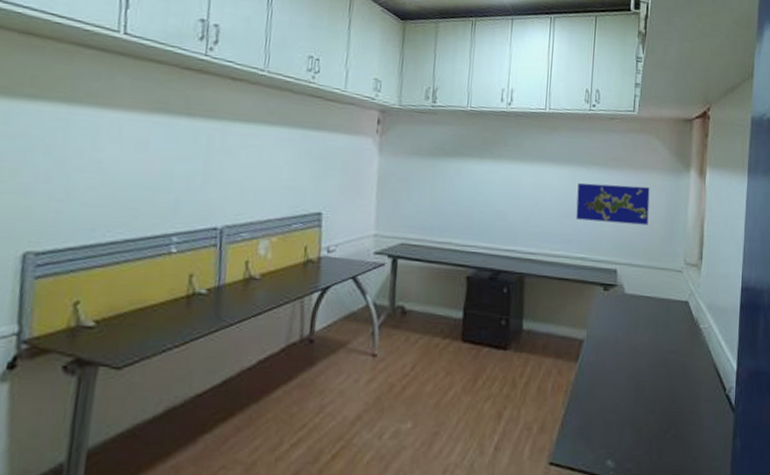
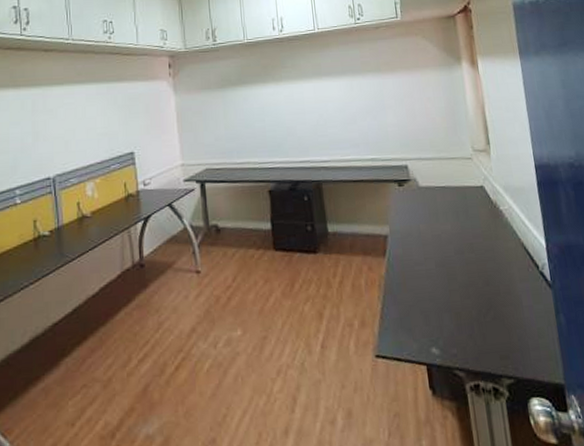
world map: present [576,183,650,226] -> none [356,85,430,124]

